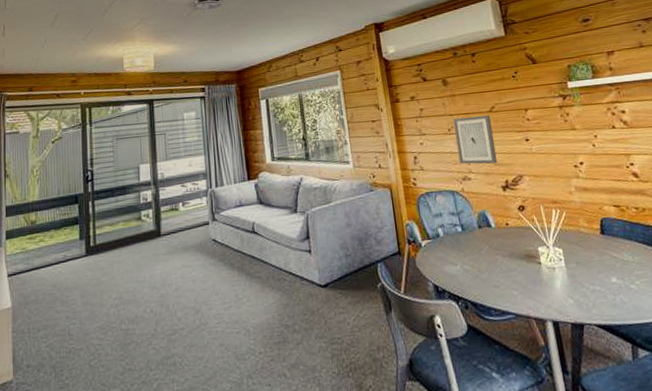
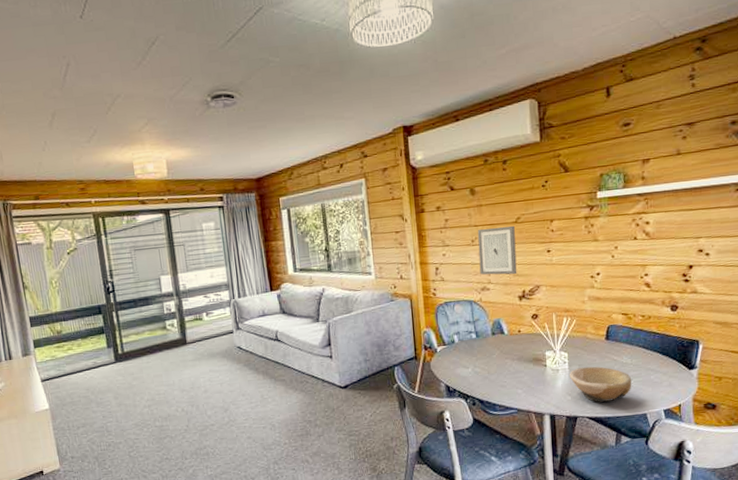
bowl: none [567,264,639,307] -> present [570,366,632,402]

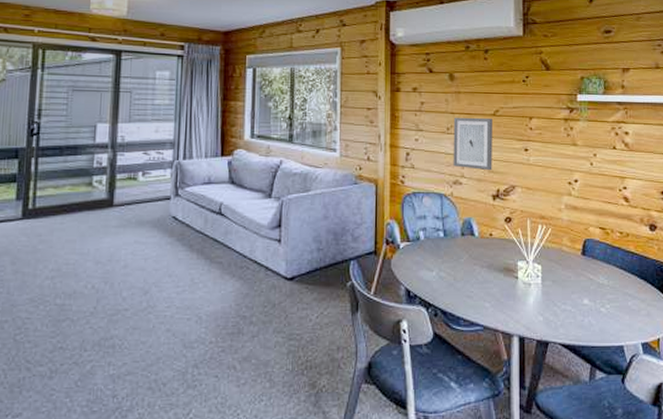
bowl: present [570,366,632,402] -> none [542,284,609,327]

